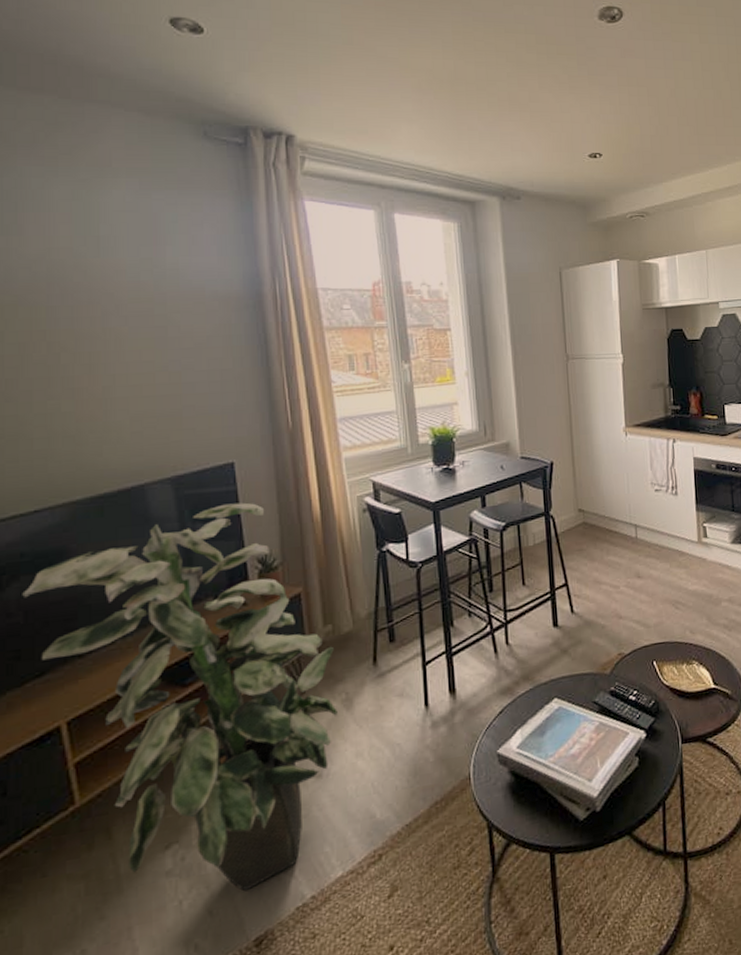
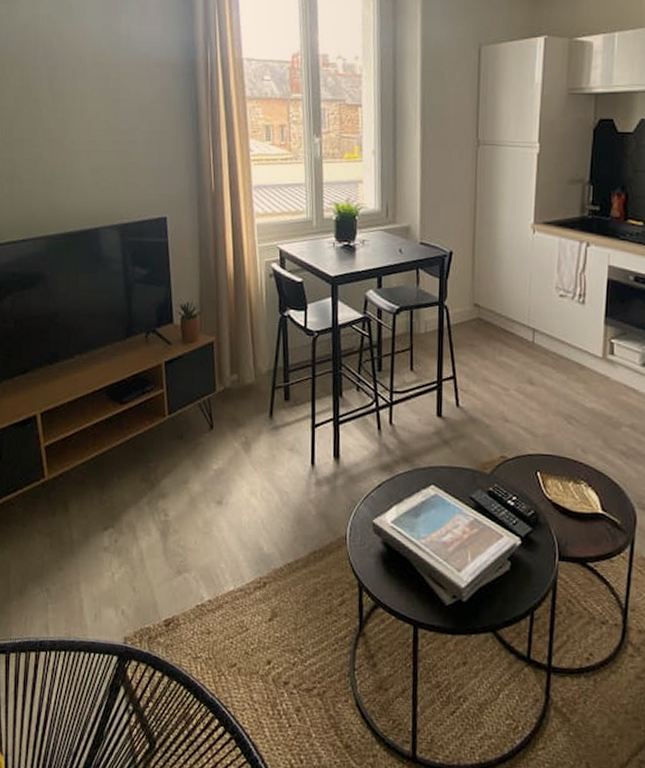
indoor plant: present [22,502,338,891] -> none [13,253,238,580]

